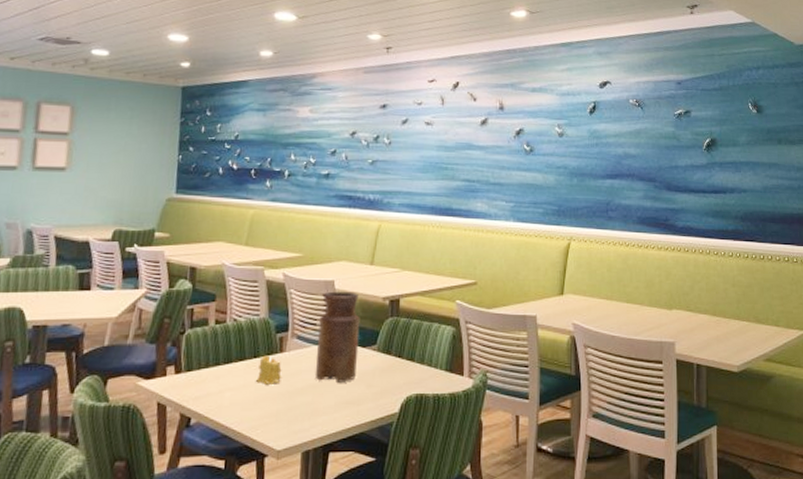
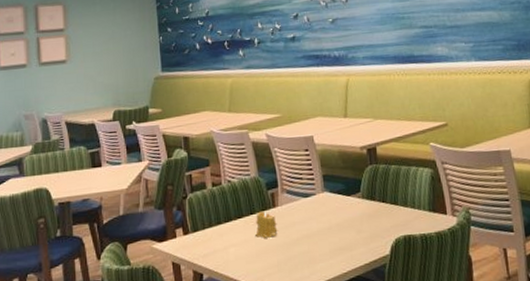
vase: present [314,291,360,383] -> none [304,144,345,231]

